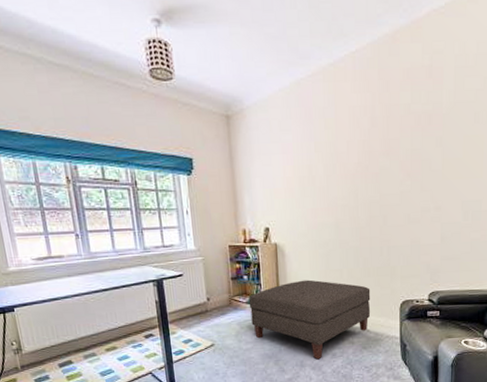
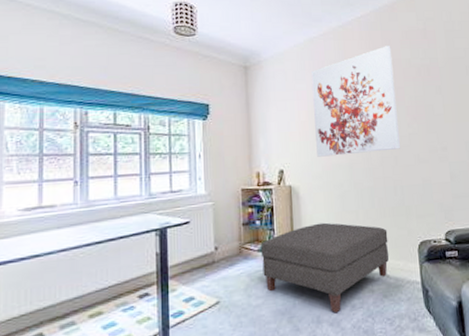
wall art: none [297,88,390,215] -> present [310,46,400,157]

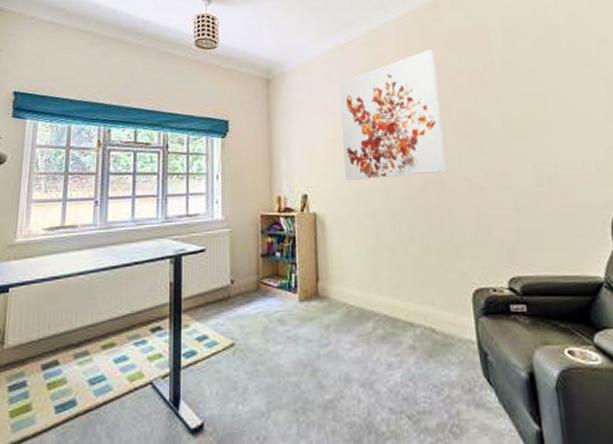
ottoman: present [260,222,389,313] -> none [280,258,435,372]

